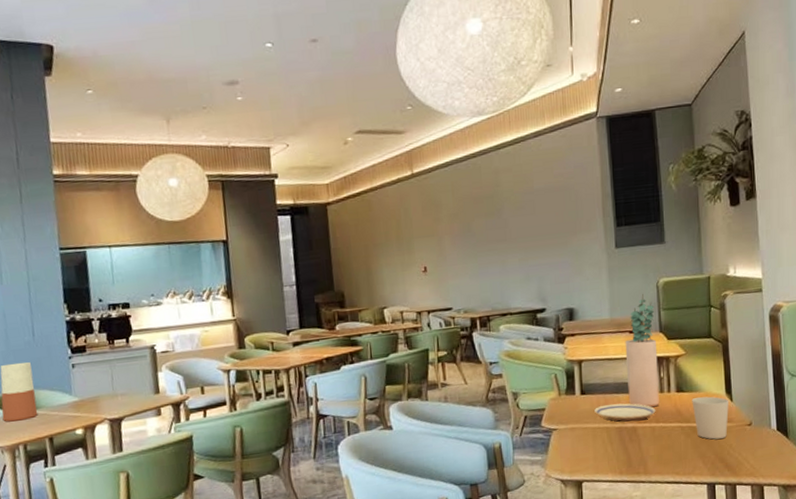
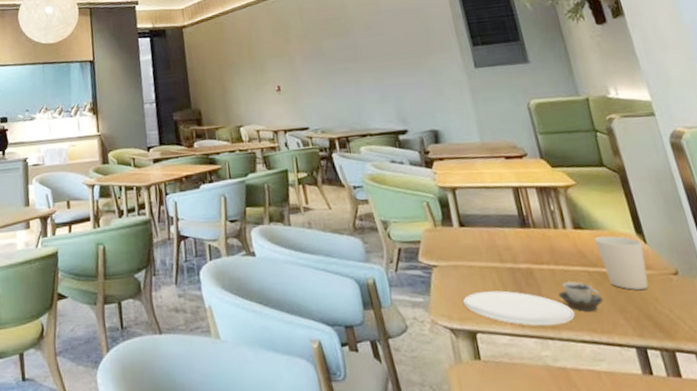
plate: none [576,446,665,474] -> present [463,290,575,327]
plate: present [594,403,656,422] -> none [478,239,553,262]
vase: present [625,294,659,408] -> none [501,116,555,246]
cup: none [654,435,690,459] -> present [558,281,604,312]

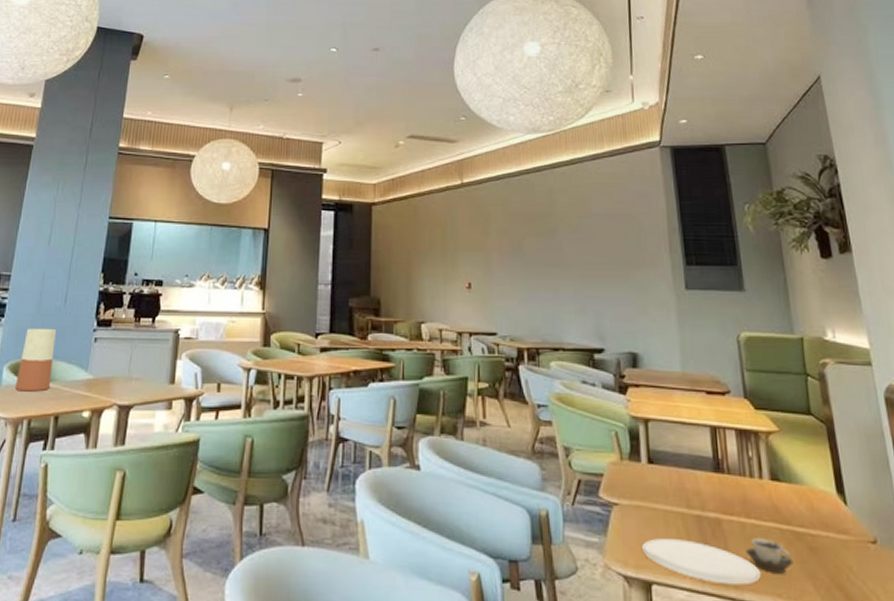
dixie cup: present [594,236,649,290] -> none [791,492,844,555]

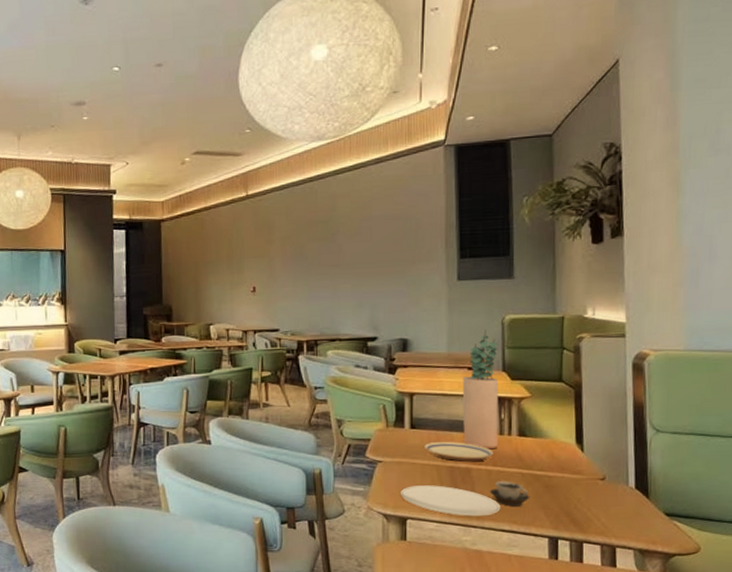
plate: none [665,481,745,511] -> present [425,441,494,462]
vase: none [701,348,749,496] -> present [462,330,499,450]

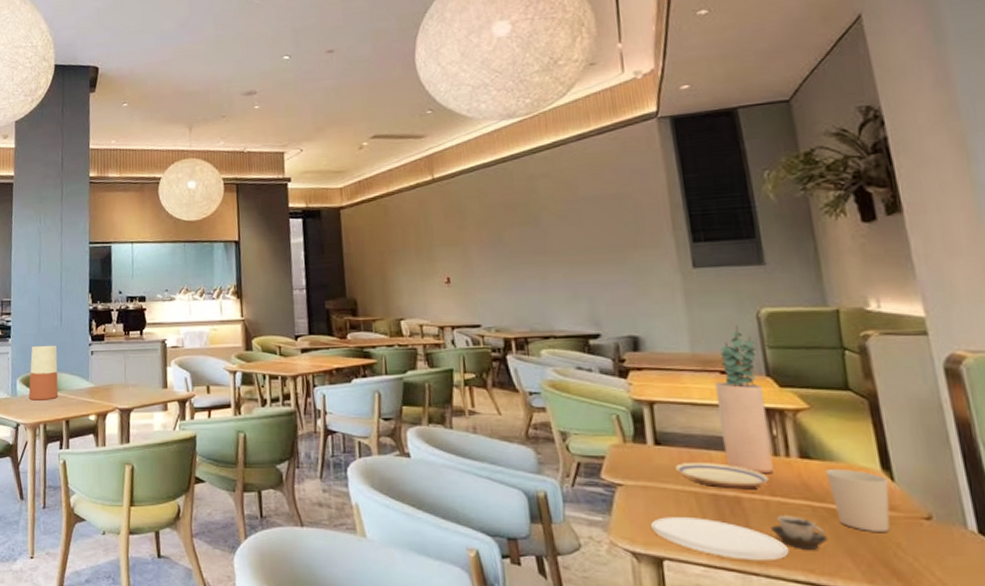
dixie cup: none [535,444,579,491] -> present [825,470,890,532]

